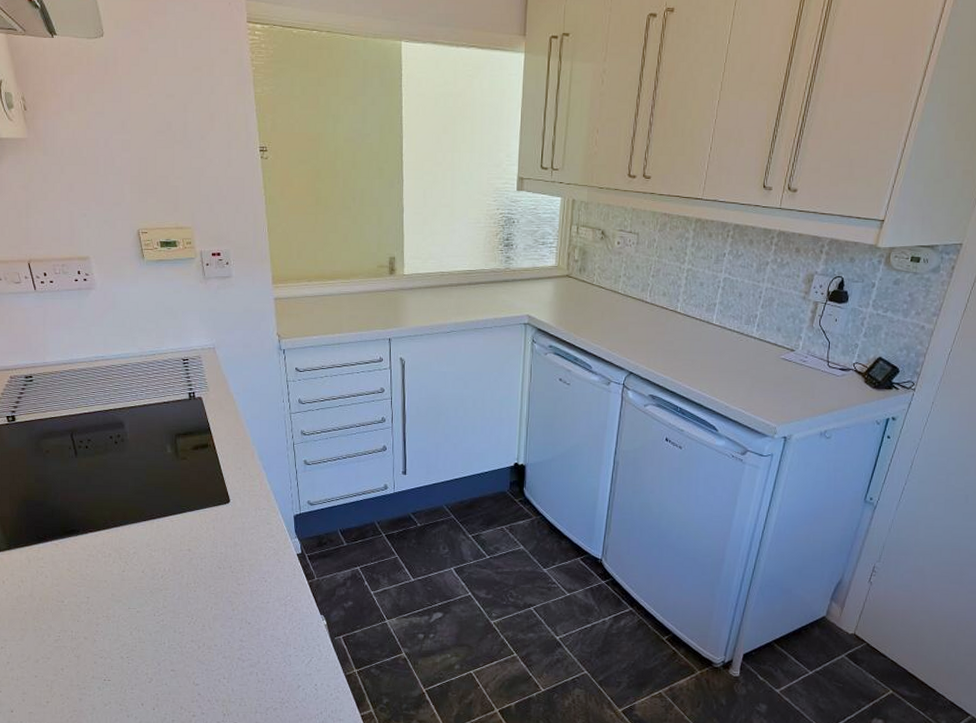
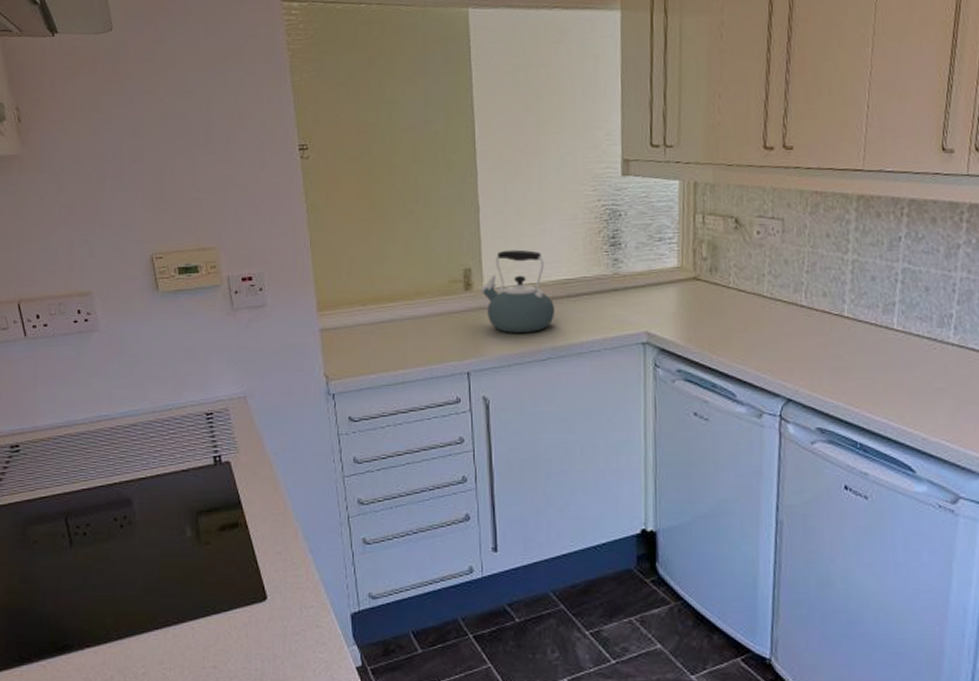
kettle: none [401,244,459,310] -> present [480,249,556,333]

